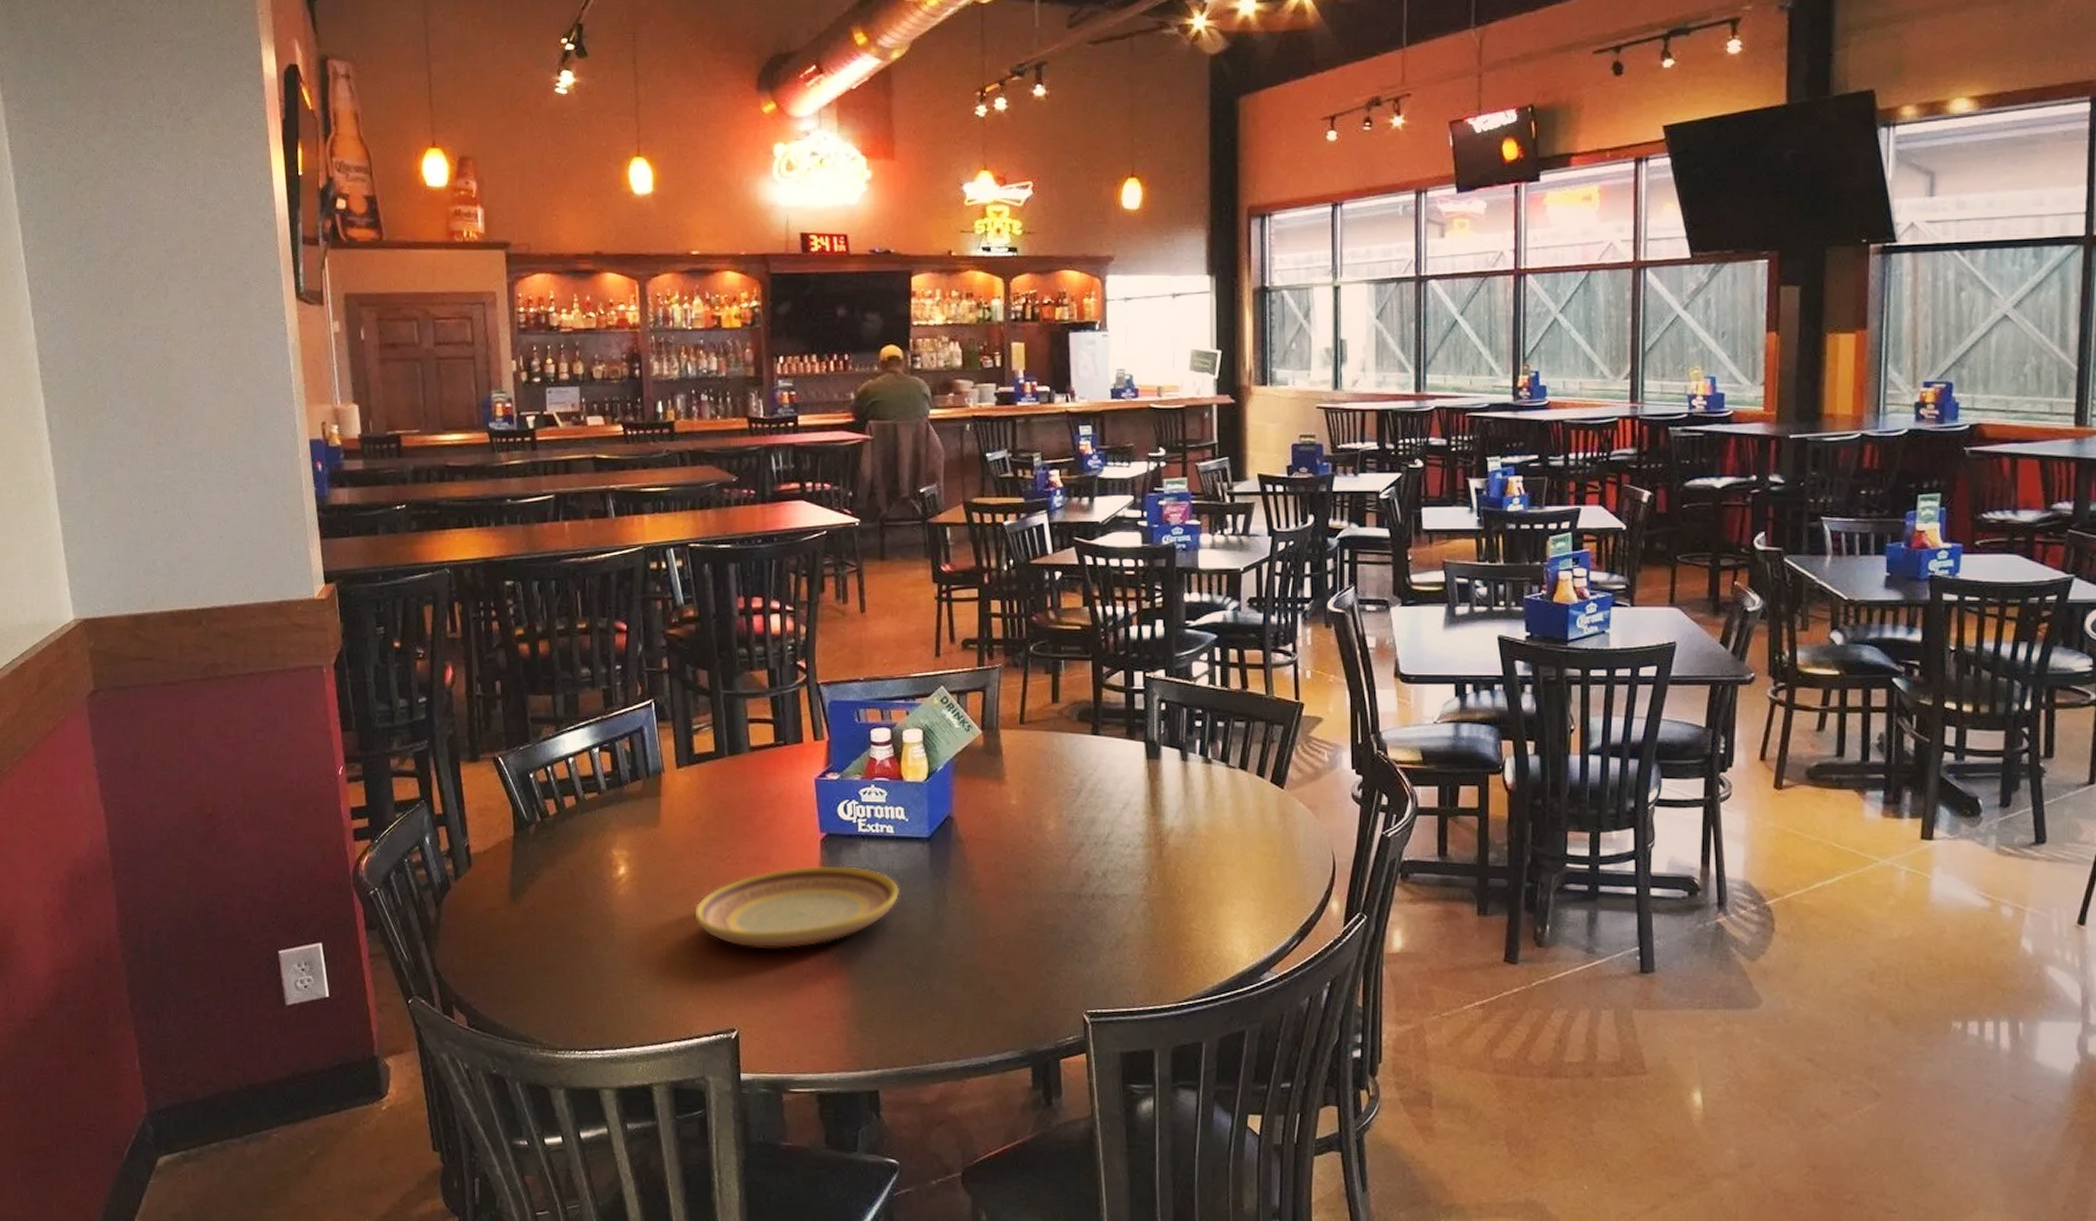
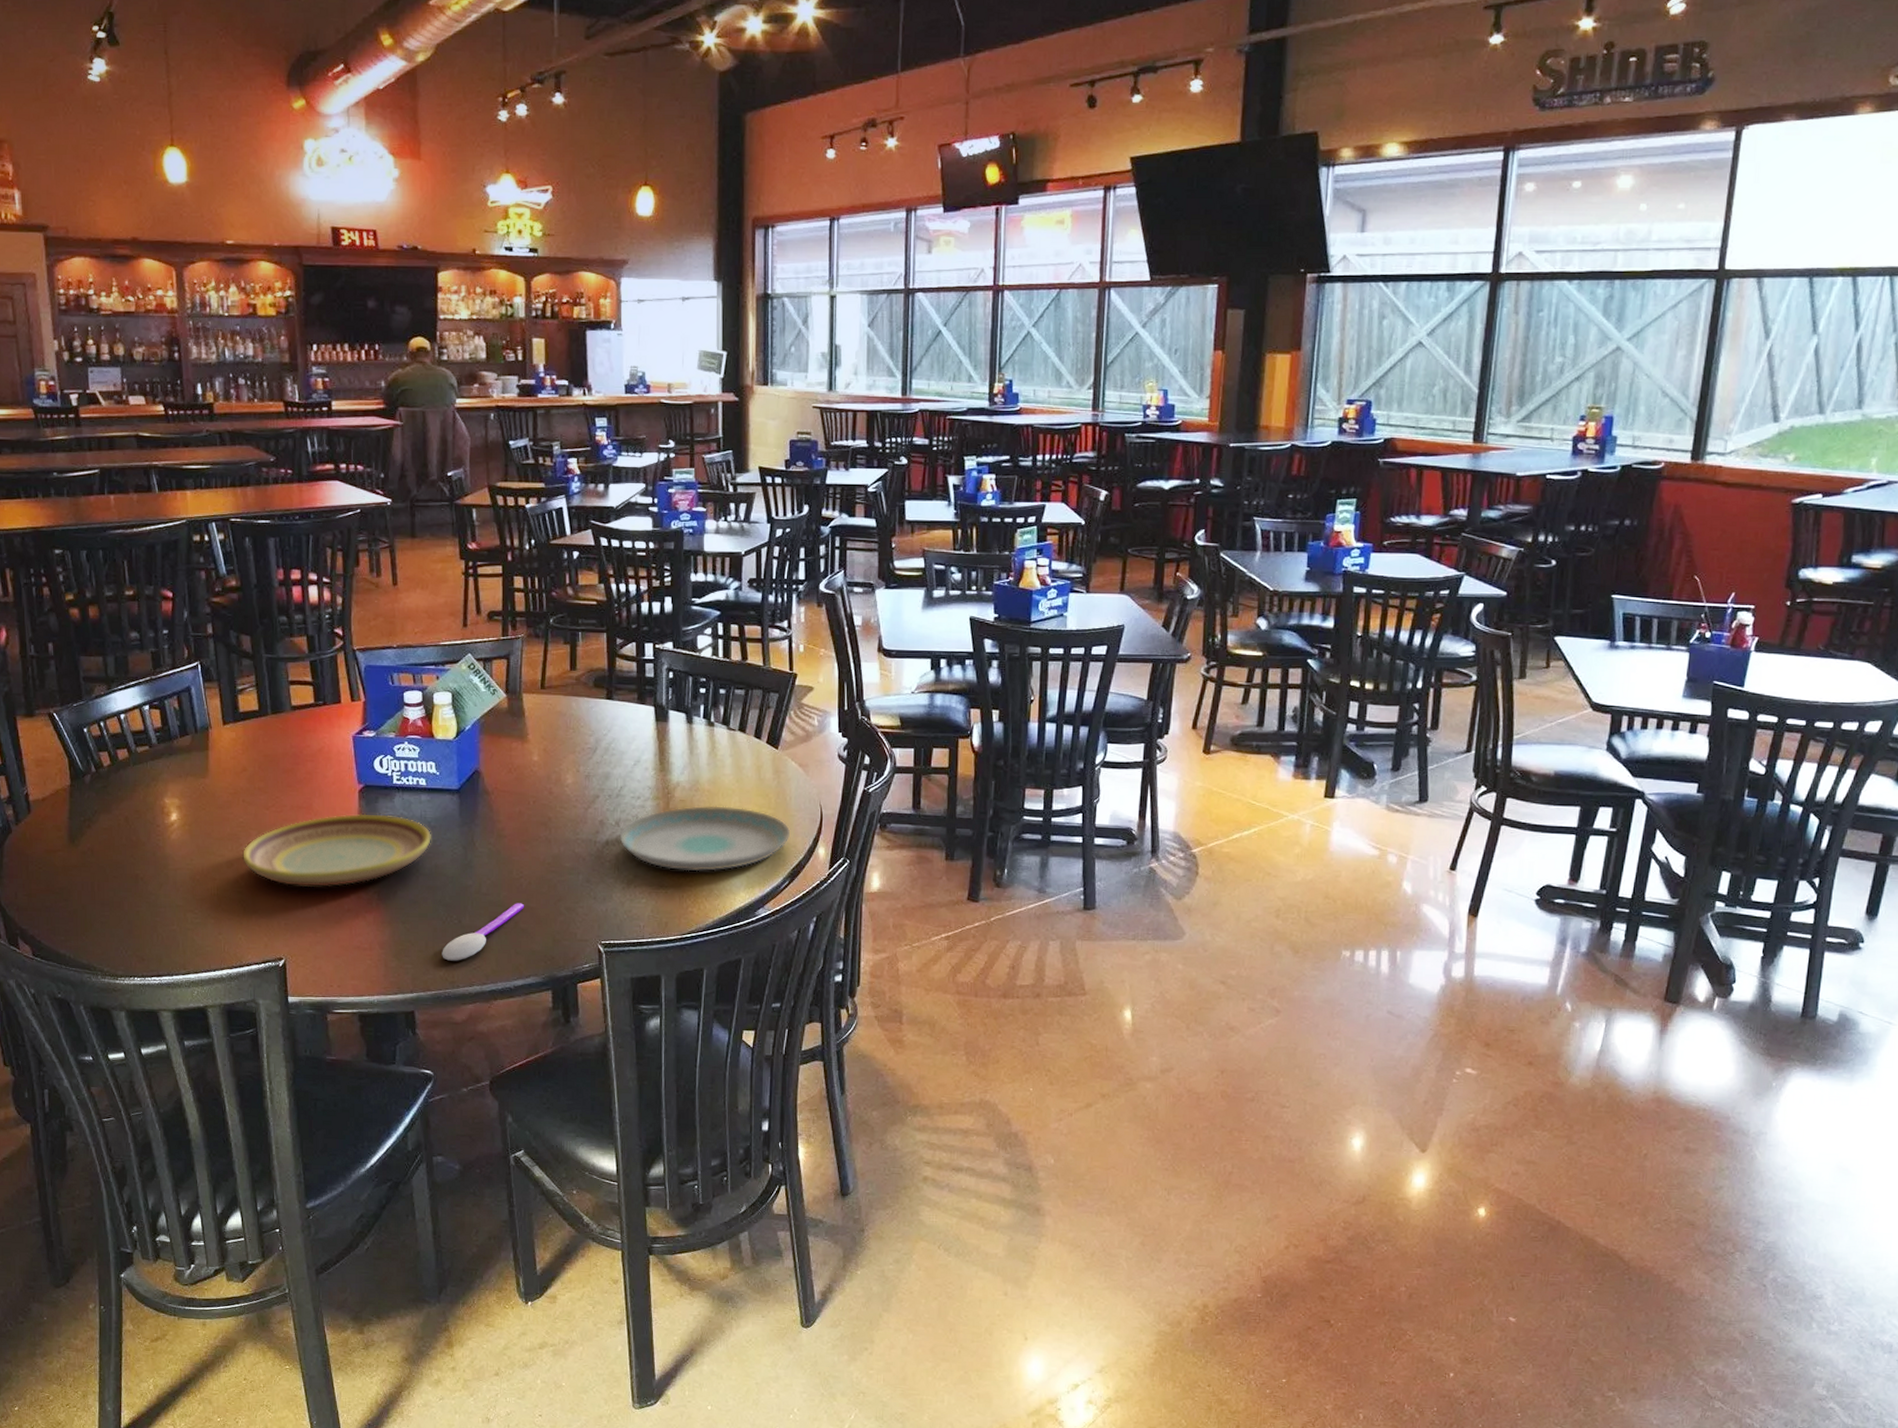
spoon: none [909,966,1002,1033] -> present [442,903,525,961]
plate: none [1106,854,1300,930] -> present [619,806,791,872]

